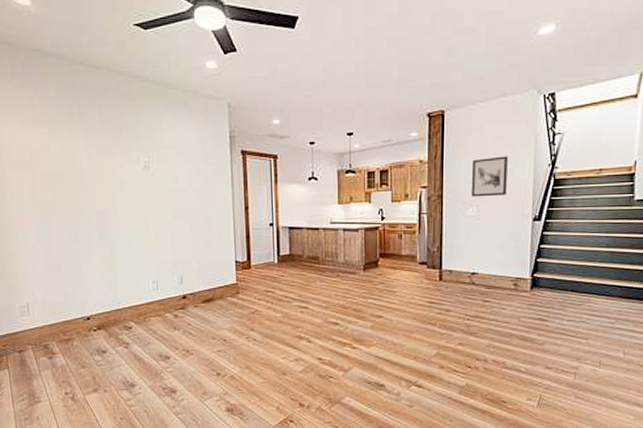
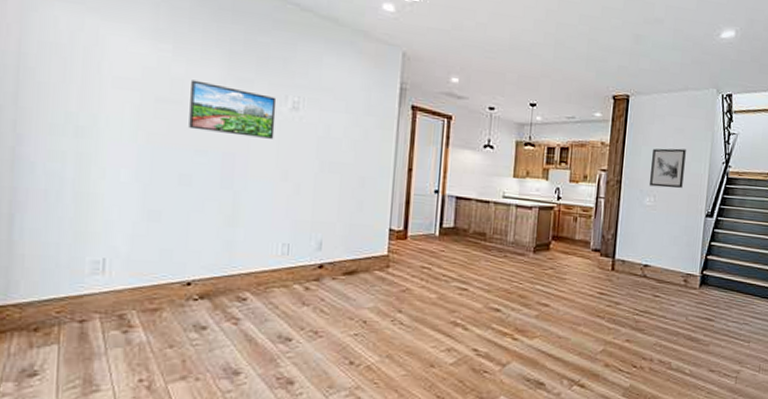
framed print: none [66,154,134,196] -> present [189,80,277,139]

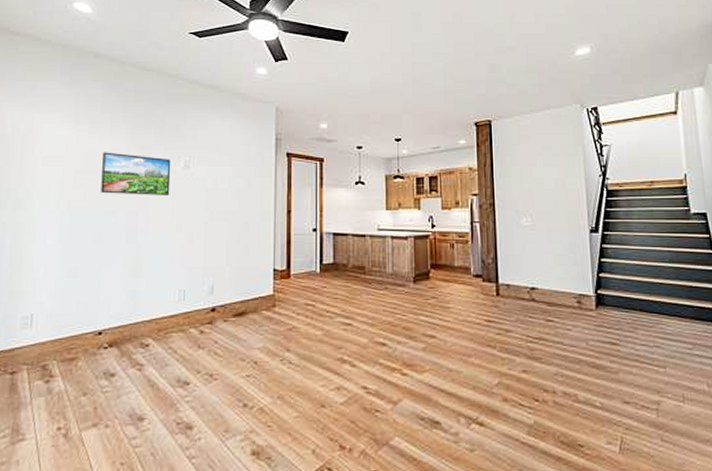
wall art: present [650,148,686,189] -> none [523,166,560,206]

